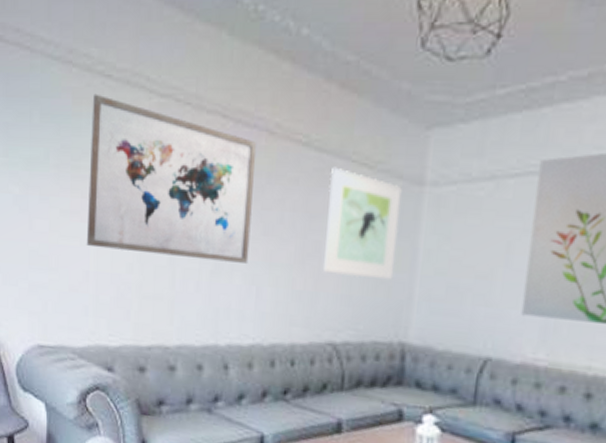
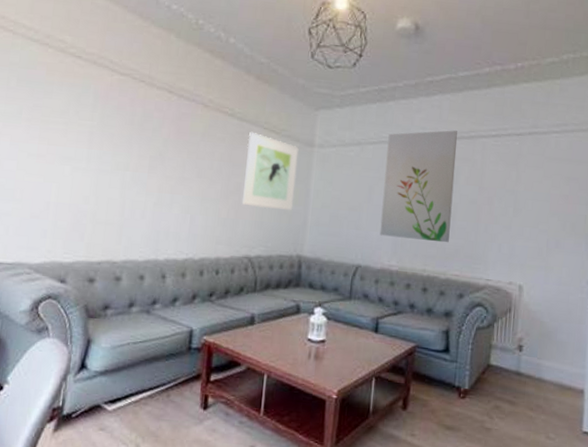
wall art: present [86,93,257,263] -> none [49,68,195,198]

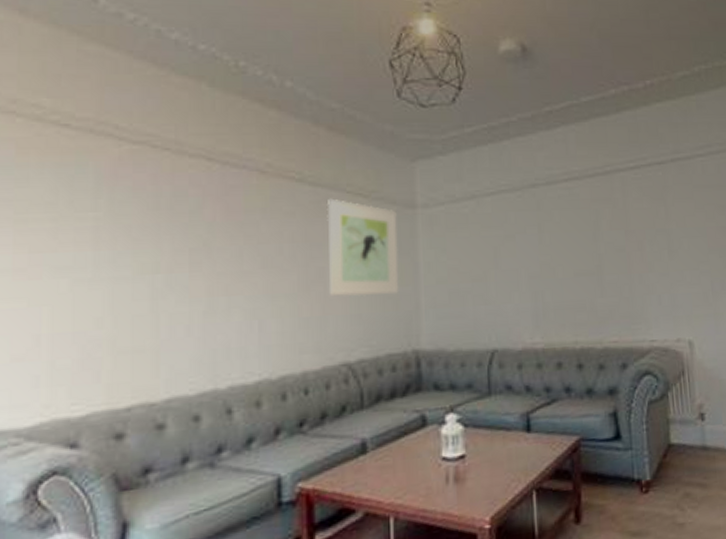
wall art: present [379,130,457,243] -> none [508,167,600,308]

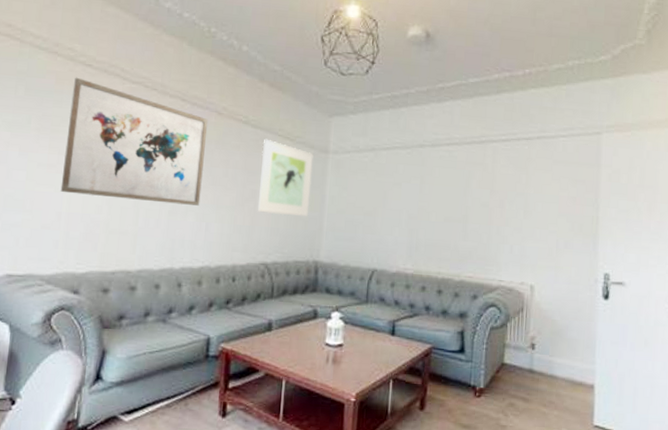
wall art: none [36,143,248,306] -> present [60,77,208,206]

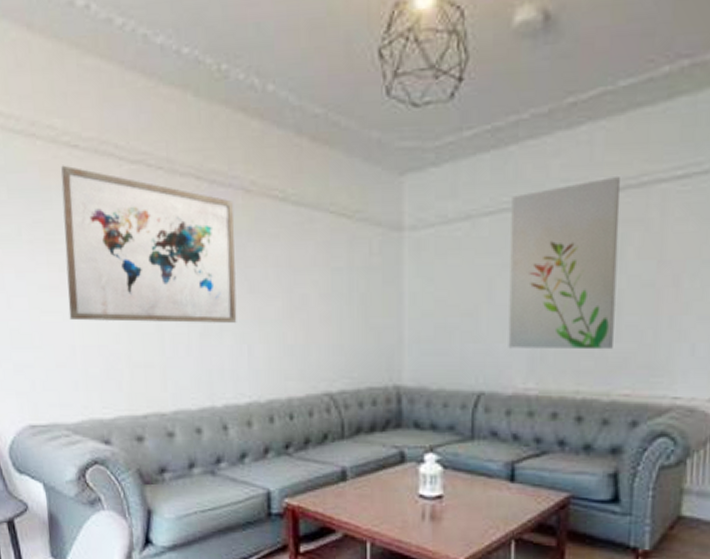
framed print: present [257,138,314,217] -> none [310,219,382,327]
wall art: none [395,135,469,246] -> present [508,177,620,350]

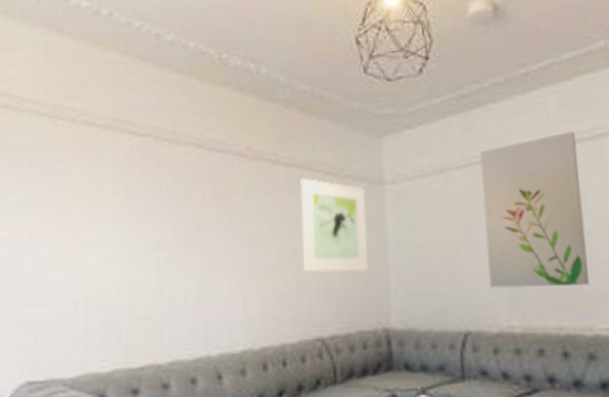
wall art: present [61,165,237,323] -> none [75,140,233,278]
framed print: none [310,219,382,327] -> present [299,178,369,273]

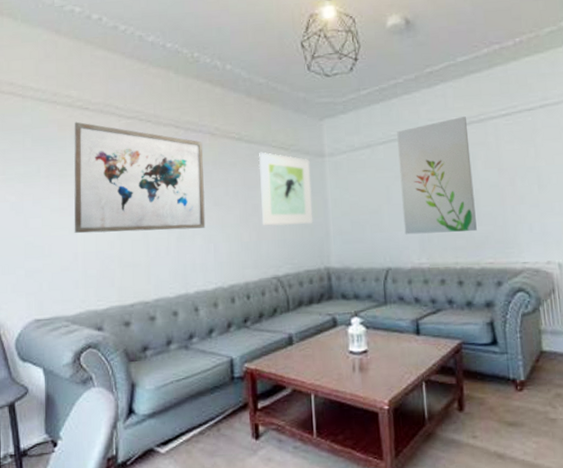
wall art: none [75,140,233,278] -> present [74,121,206,234]

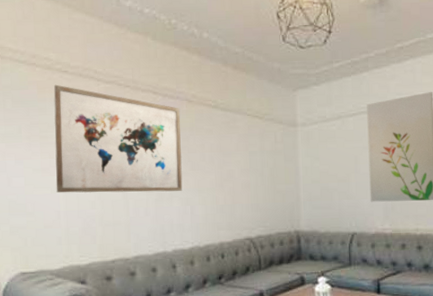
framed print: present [258,152,314,226] -> none [233,120,285,191]

